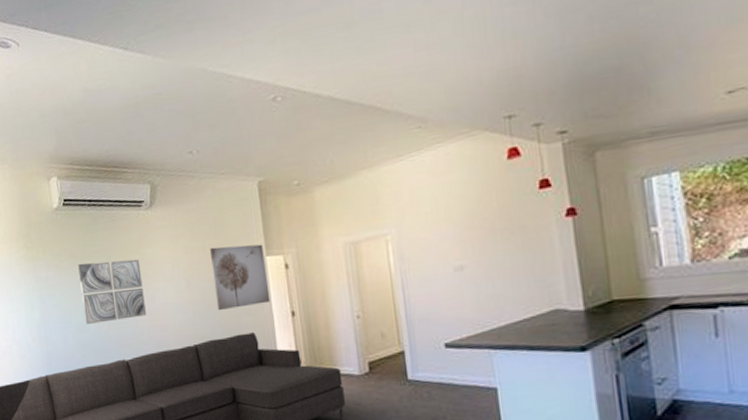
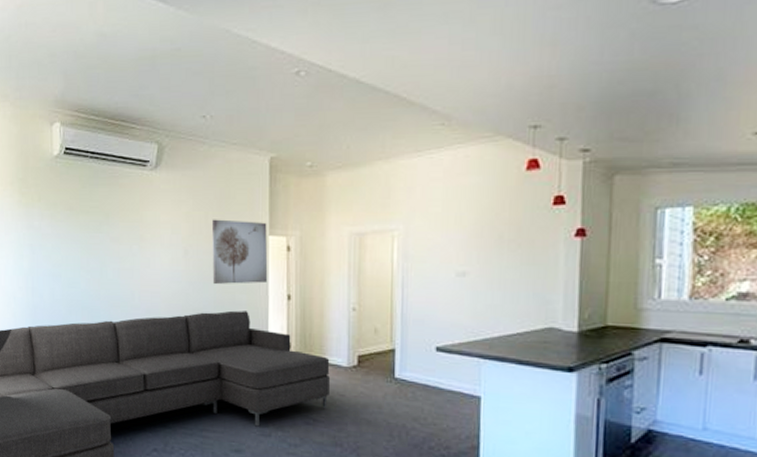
wall art: present [78,259,146,324] -> none [73,217,139,281]

